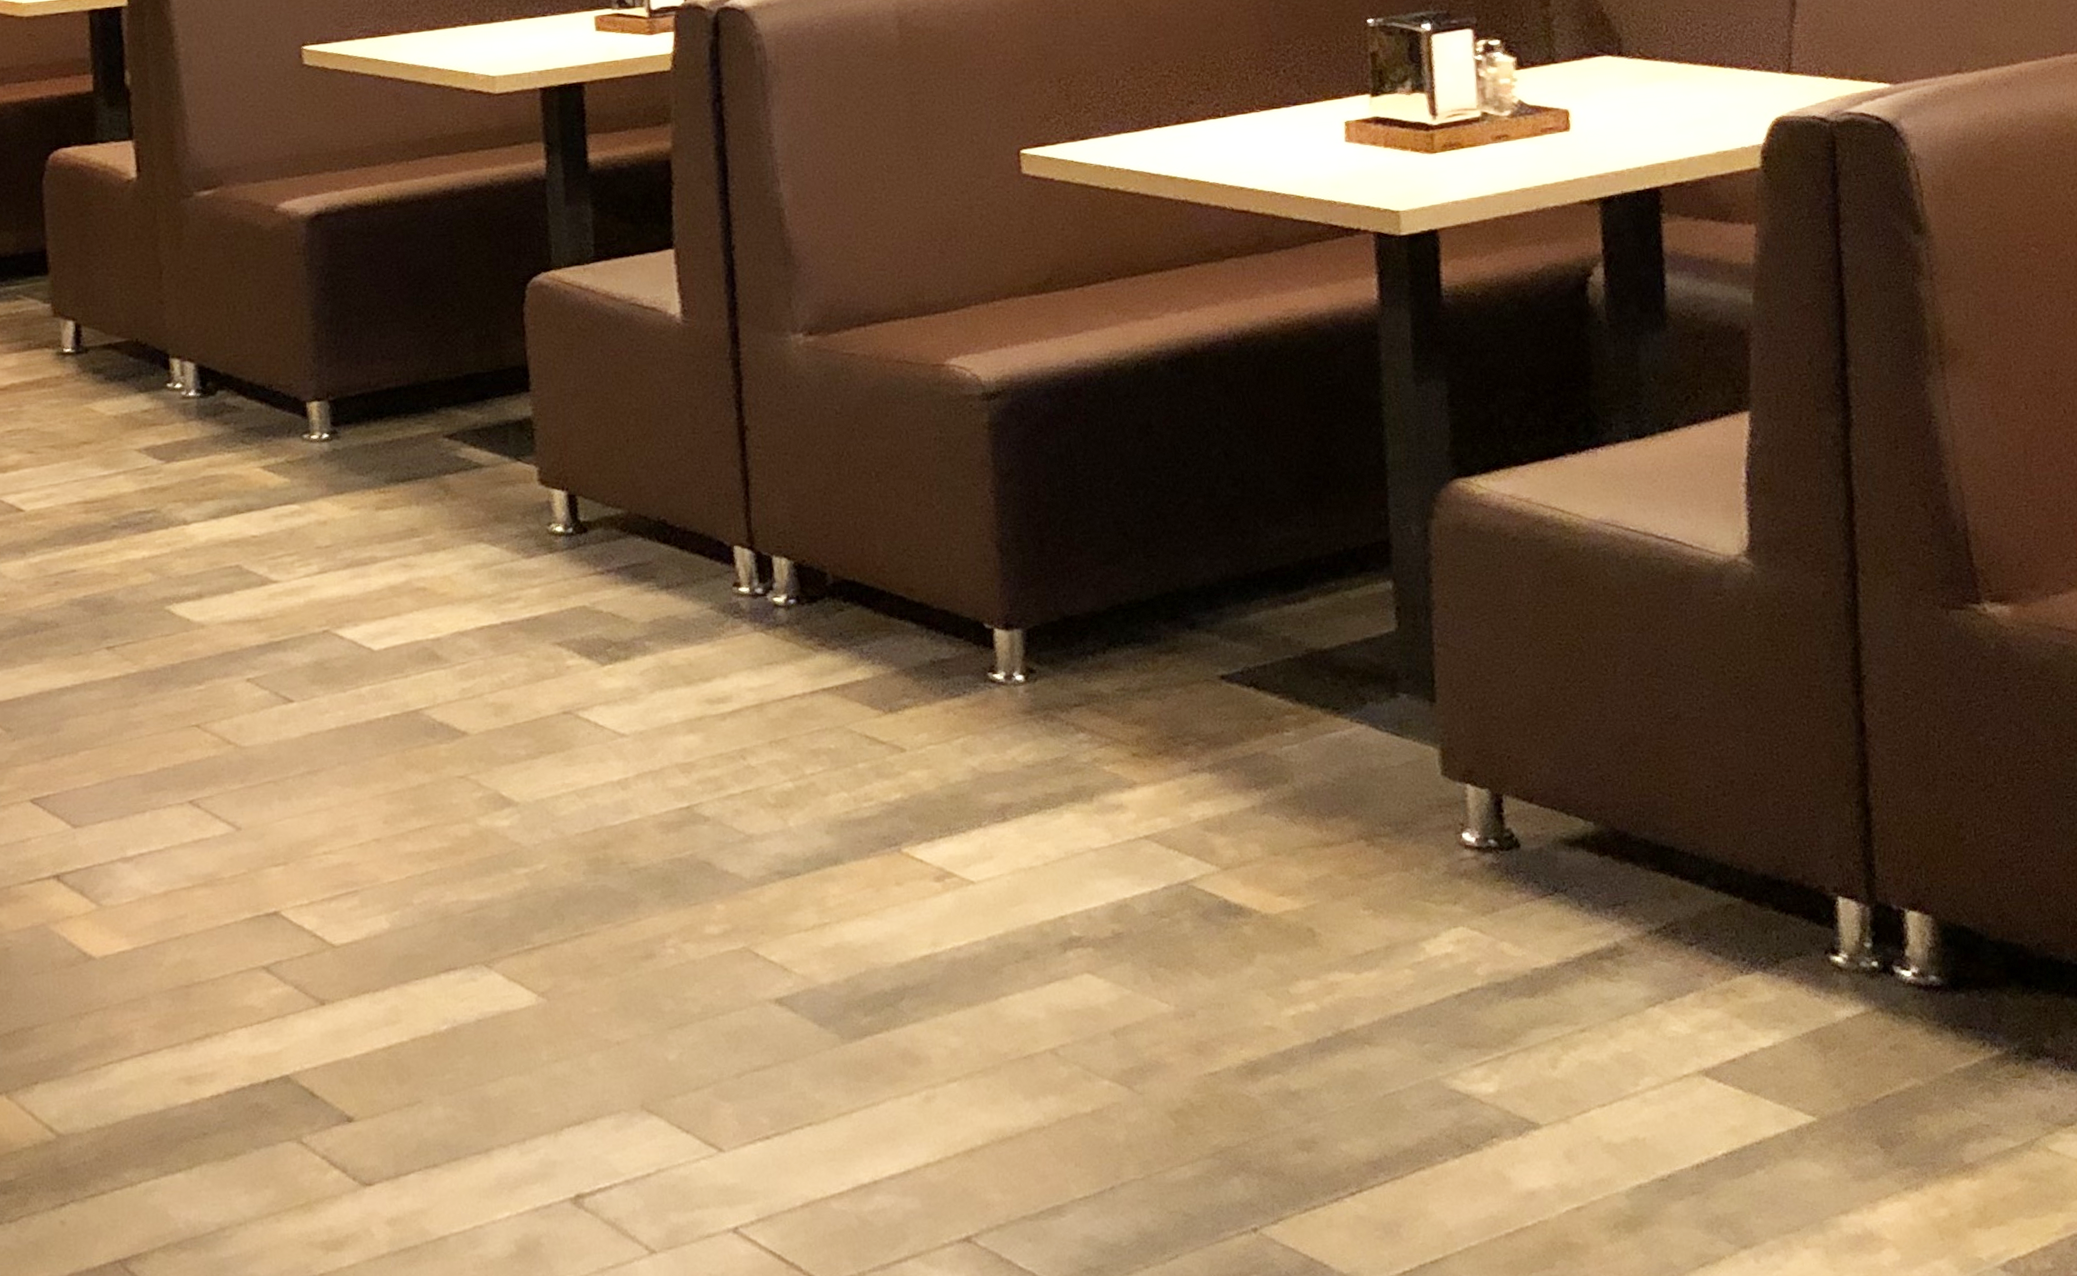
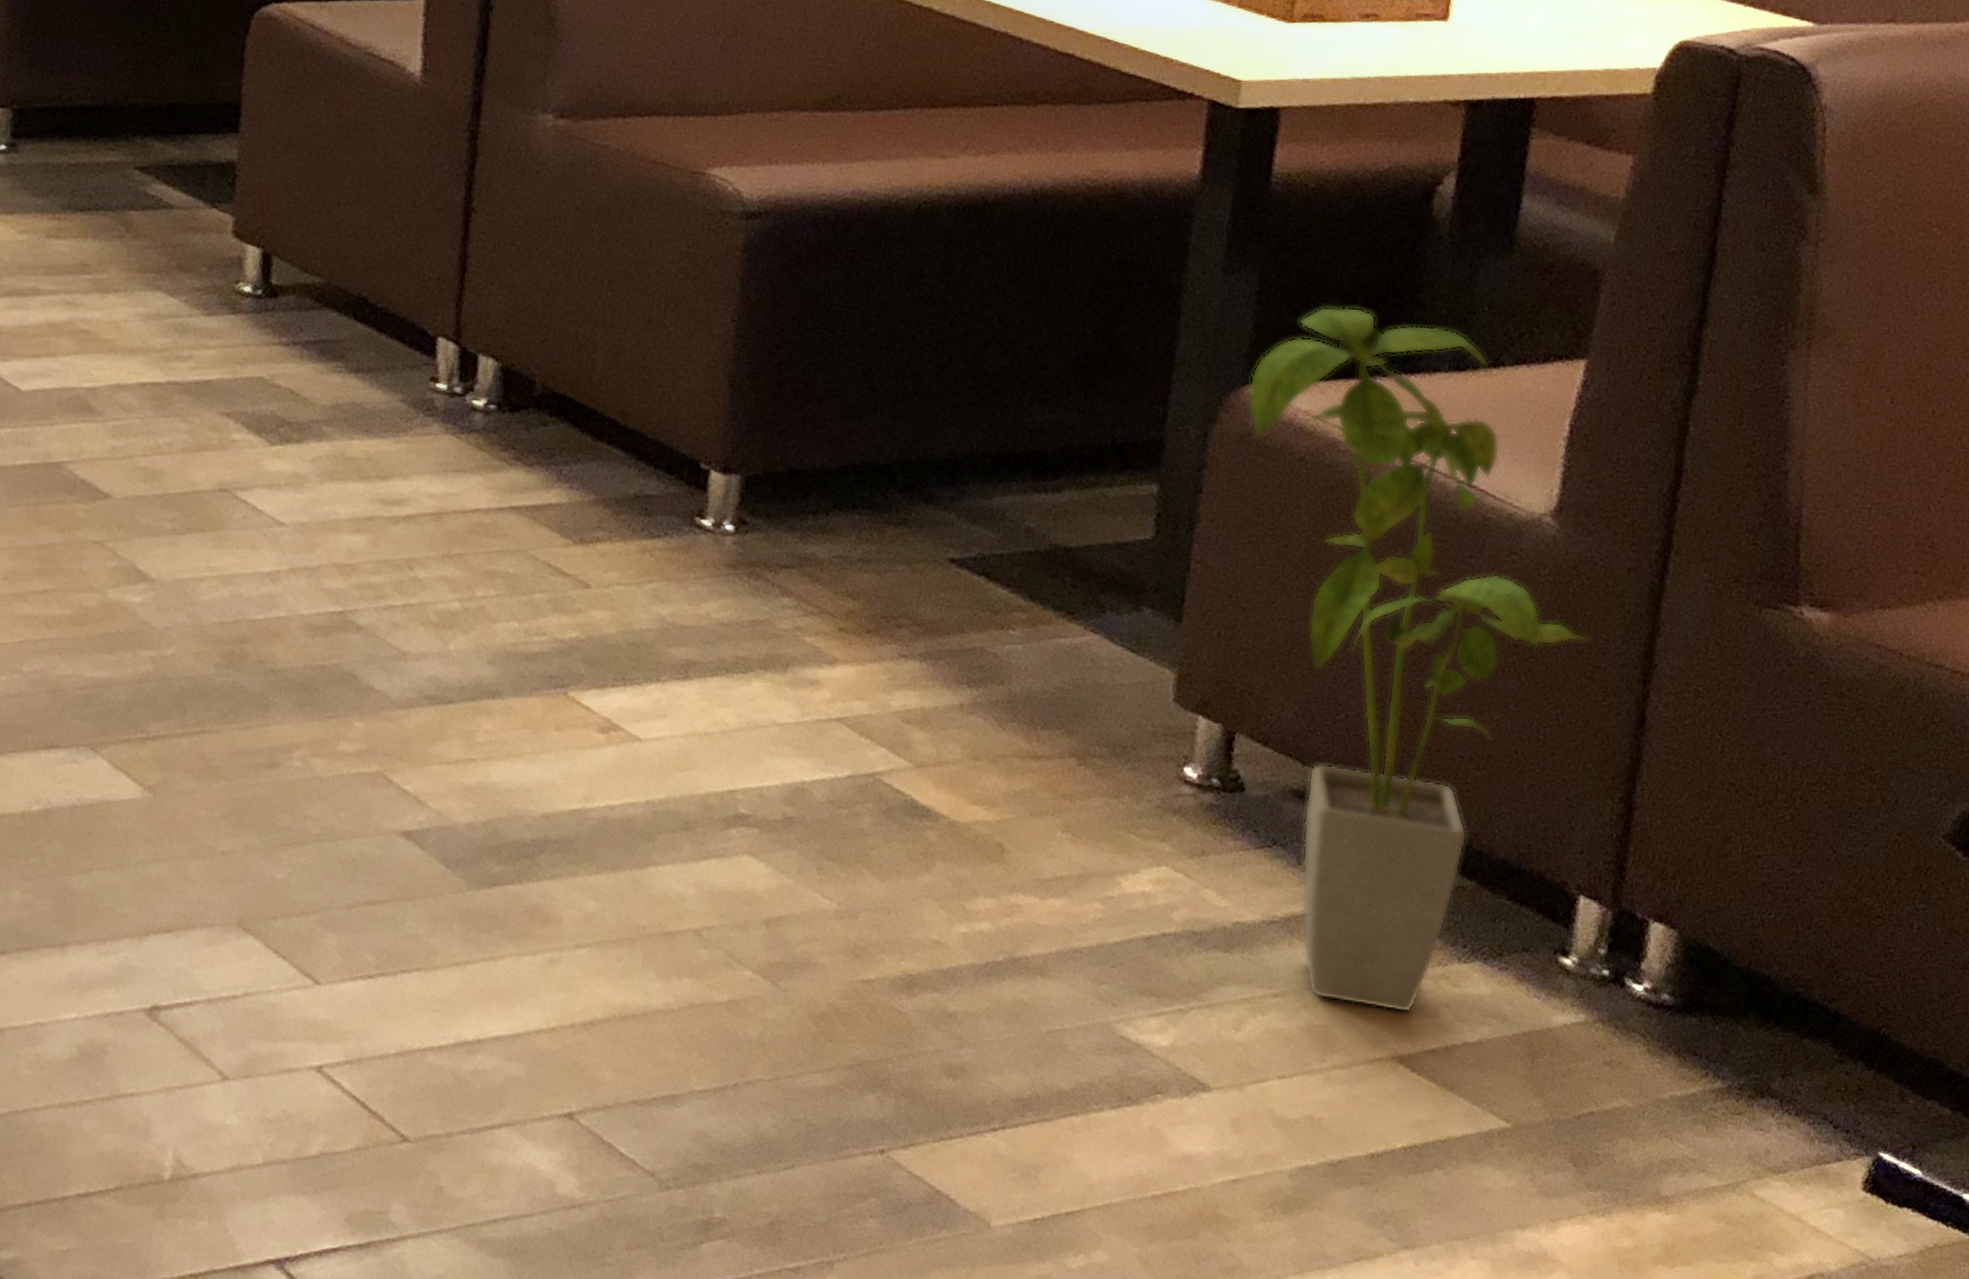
house plant: none [1455,395,1802,1030] -> present [1247,306,1591,1013]

